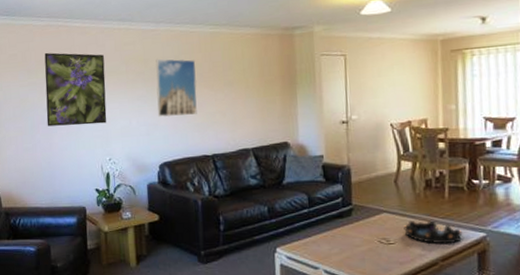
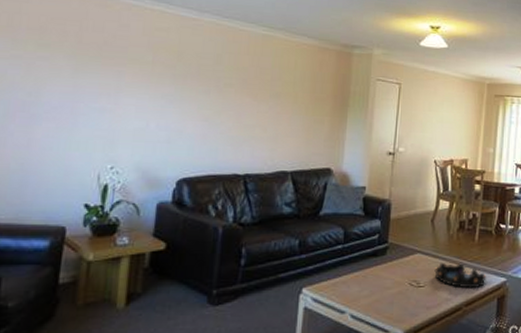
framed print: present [44,52,107,127] -> none [28,20,126,122]
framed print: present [156,58,197,117] -> none [184,53,241,126]

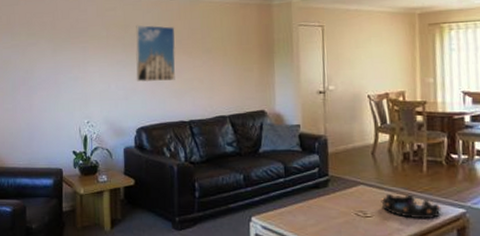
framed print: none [184,53,241,126] -> present [136,24,176,82]

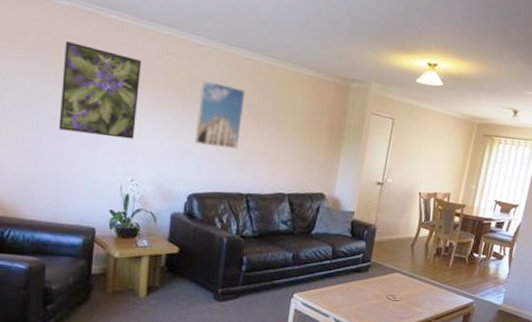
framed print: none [27,16,87,88] -> present [58,40,141,139]
decorative bowl: present [381,194,442,220] -> none [410,282,456,306]

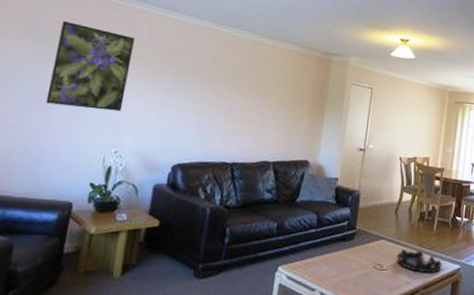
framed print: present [194,79,246,150] -> none [181,54,233,120]
decorative bowl: none [410,282,456,306] -> present [396,249,443,274]

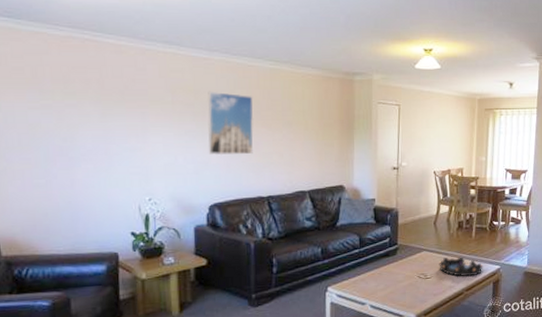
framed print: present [45,20,135,112] -> none [64,70,147,160]
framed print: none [181,54,233,120] -> present [208,91,254,156]

